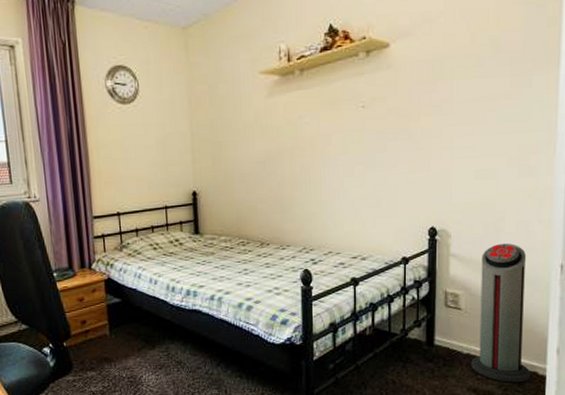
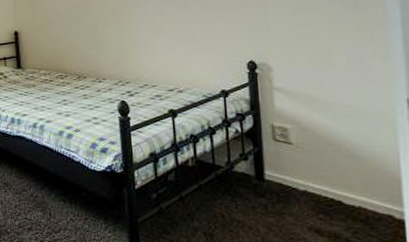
air purifier: present [471,243,531,383] -> none [309,76,385,226]

